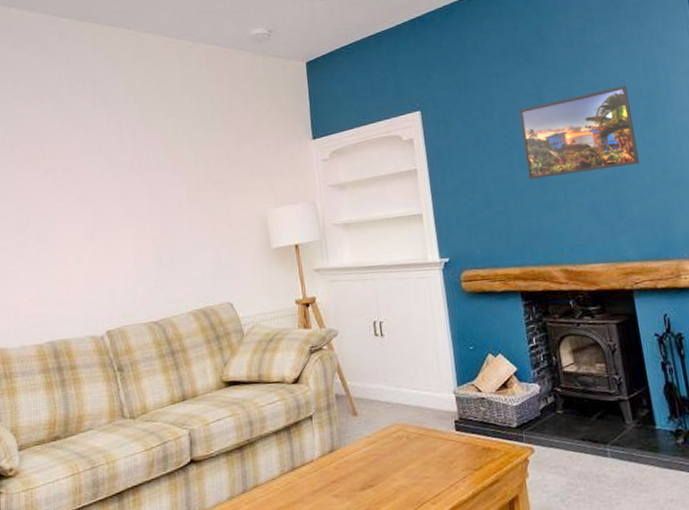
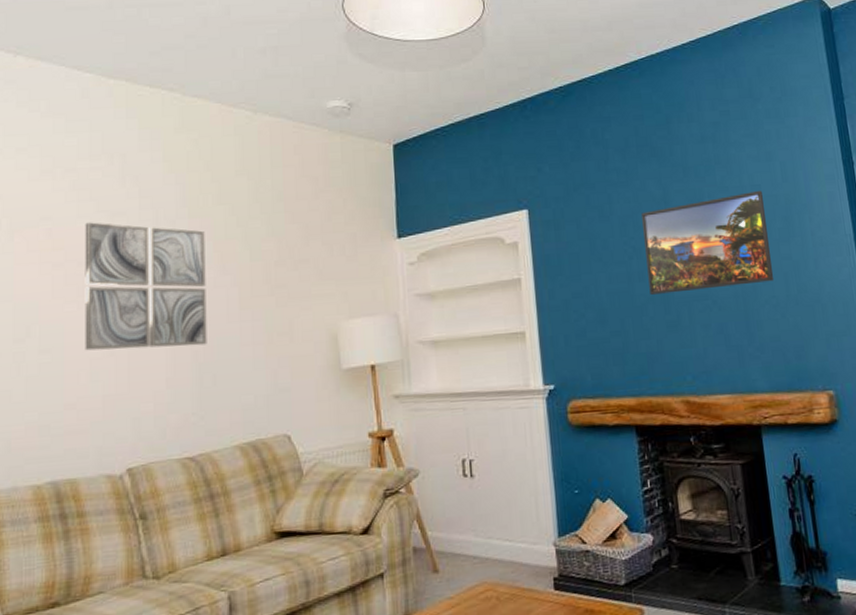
wall art: none [66,136,164,238] -> present [85,222,207,351]

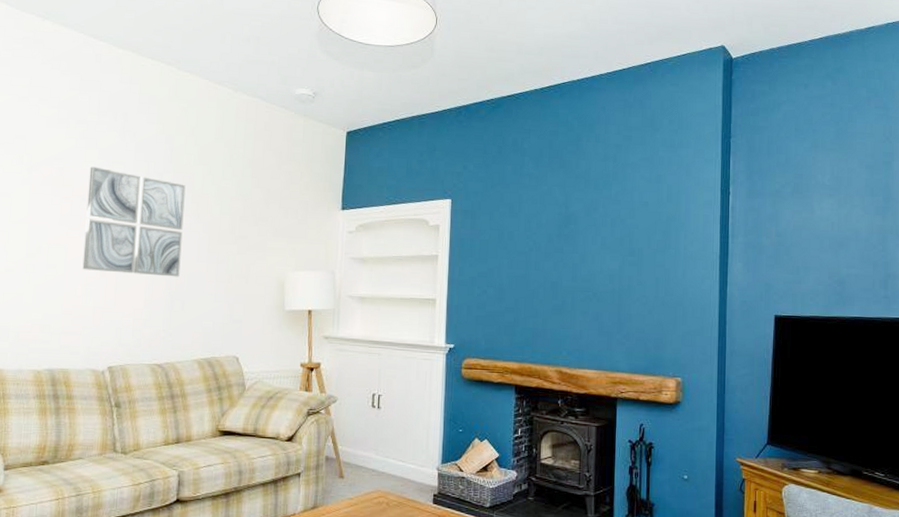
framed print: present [641,190,775,295] -> none [542,206,649,284]

